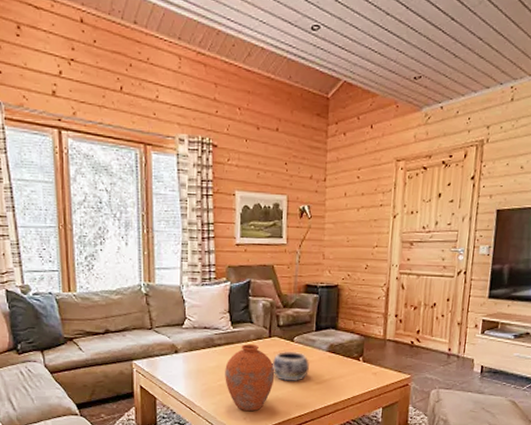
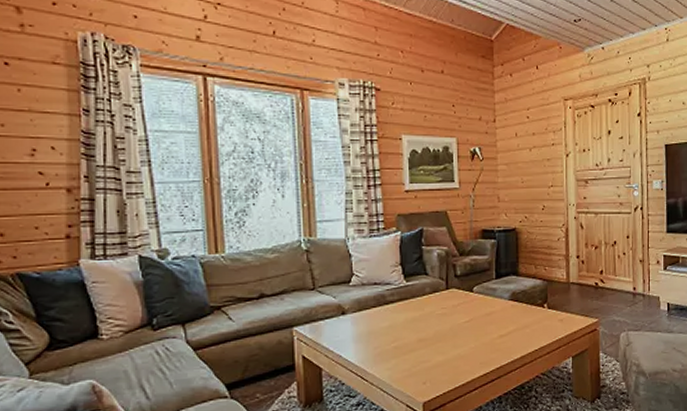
vase: present [225,344,275,411] -> none [399,298,455,374]
decorative bowl: present [272,351,309,382] -> none [451,302,491,338]

